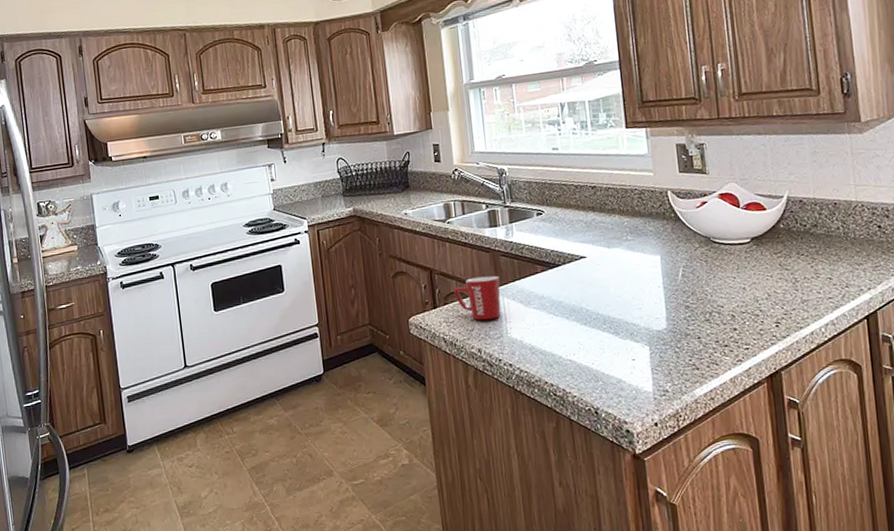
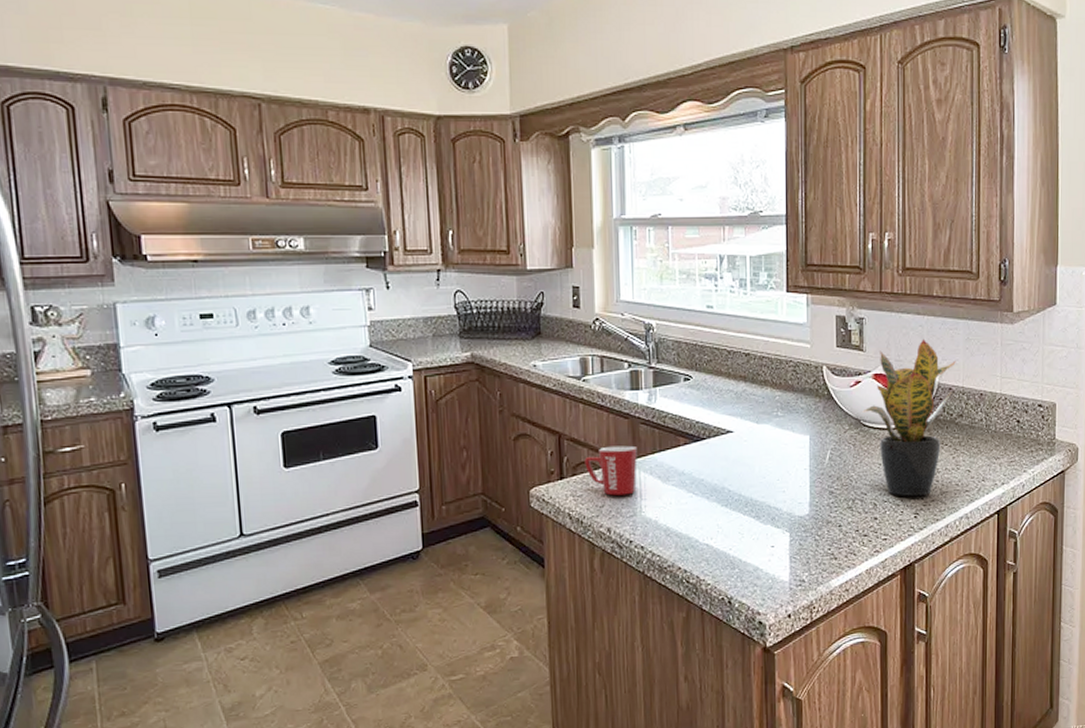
potted plant: none [711,156,804,307] -> present [862,338,956,497]

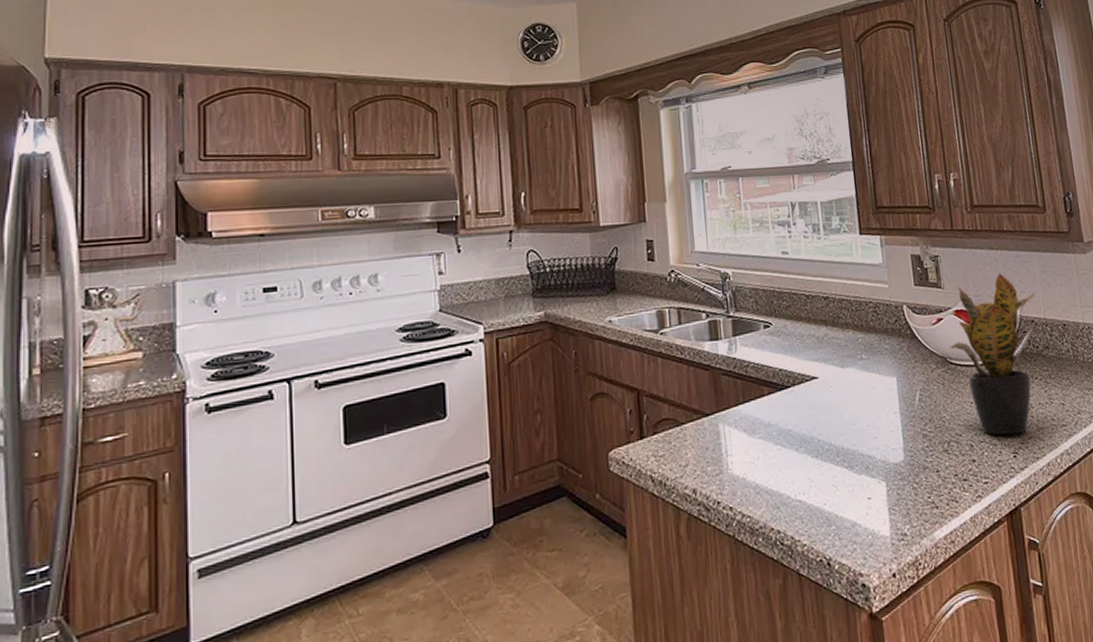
mug: present [584,445,637,496] -> none [665,398,721,453]

